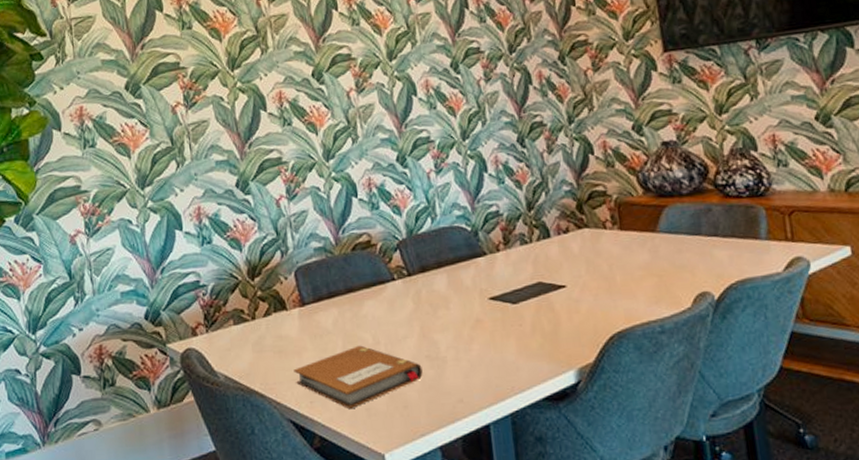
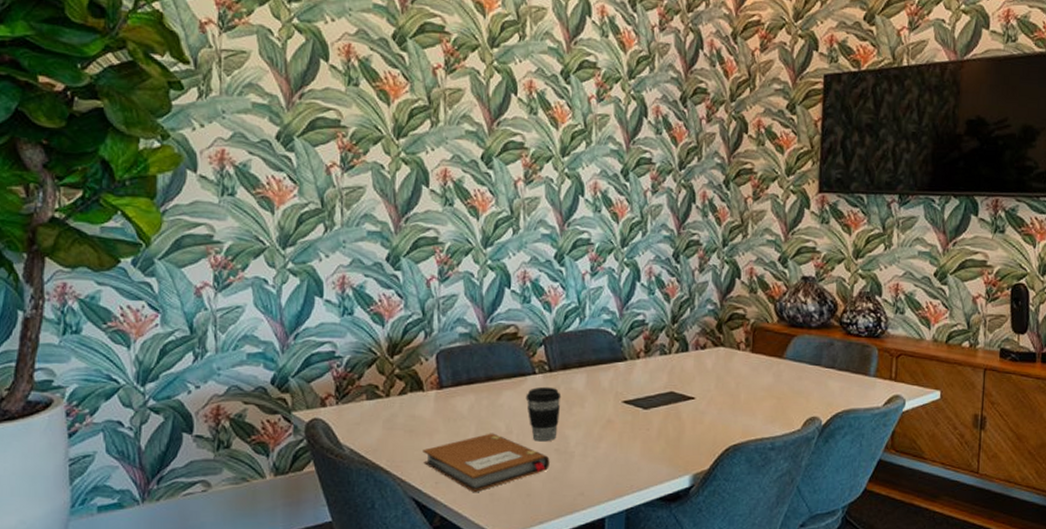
coffee cup: none [388,291,426,350] -> present [525,386,561,442]

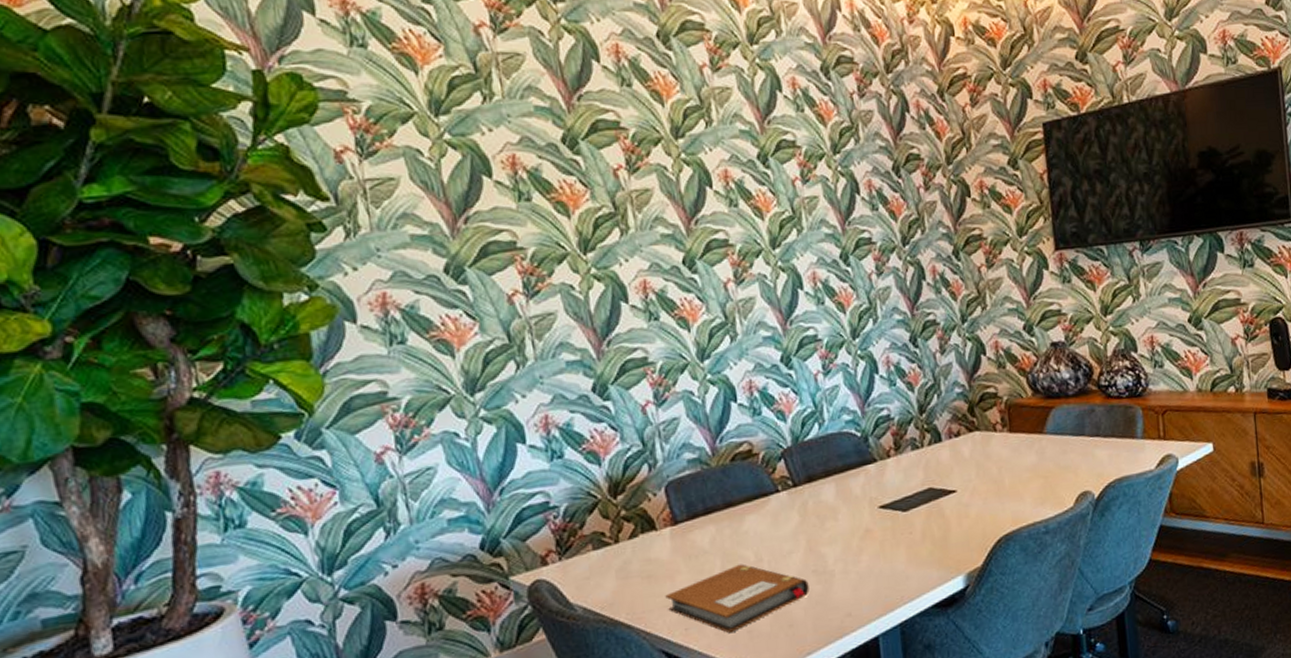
coffee cup: present [525,386,561,442] -> none [771,503,813,566]

